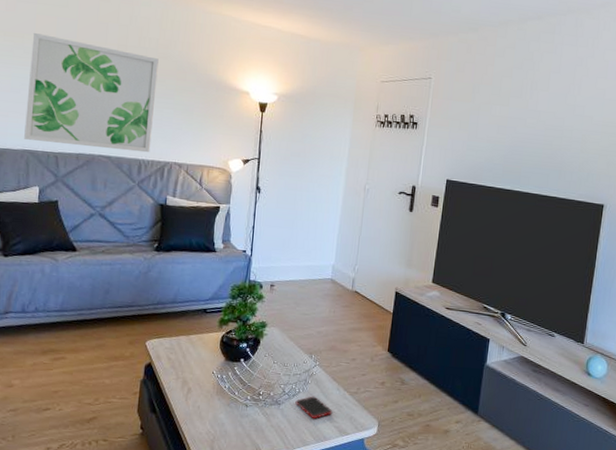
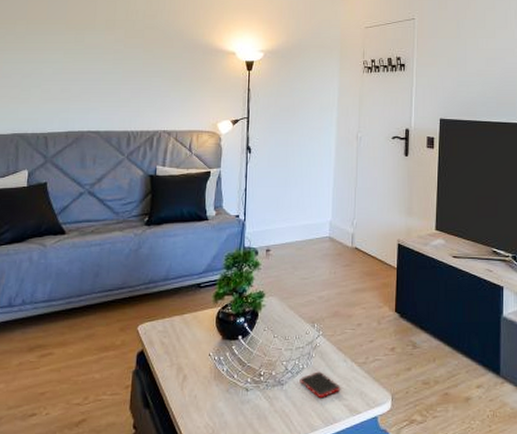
wall art: present [24,32,159,153] -> none [14,17,146,124]

